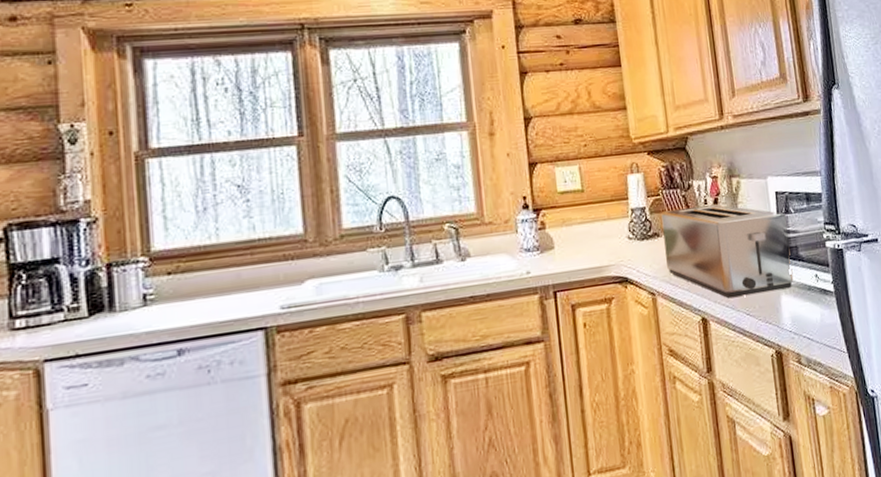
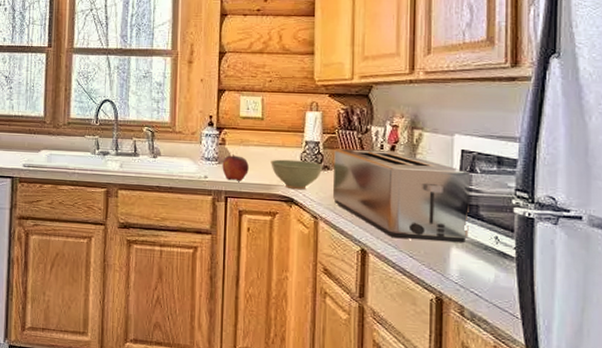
fruit: none [545,238,576,272] -> present [222,154,249,182]
bowl: none [598,231,653,267] -> present [271,159,323,190]

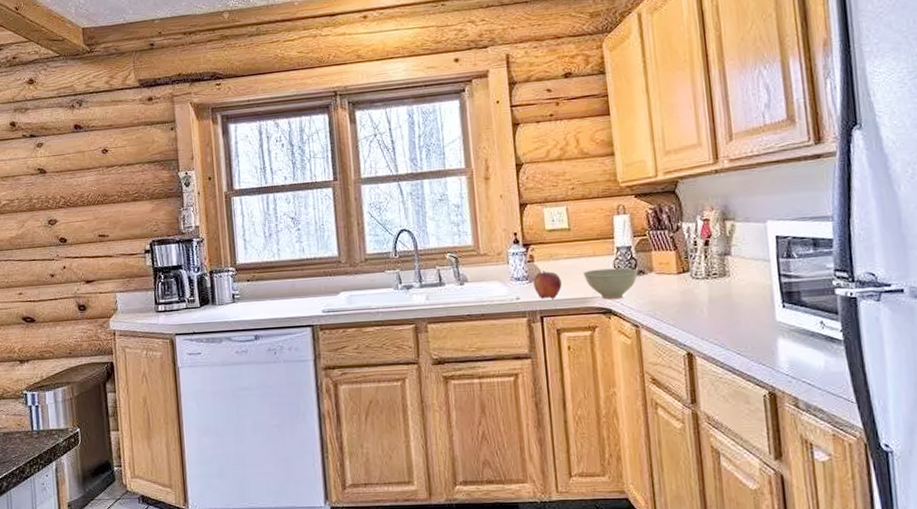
toaster: present [333,148,470,244] -> none [647,246,794,337]

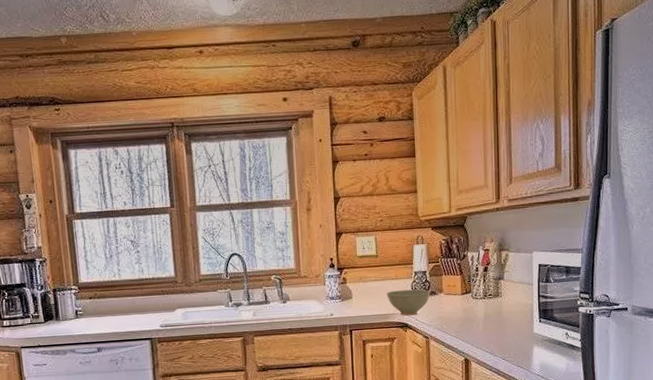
fruit: present [533,270,562,299] -> none [345,291,368,315]

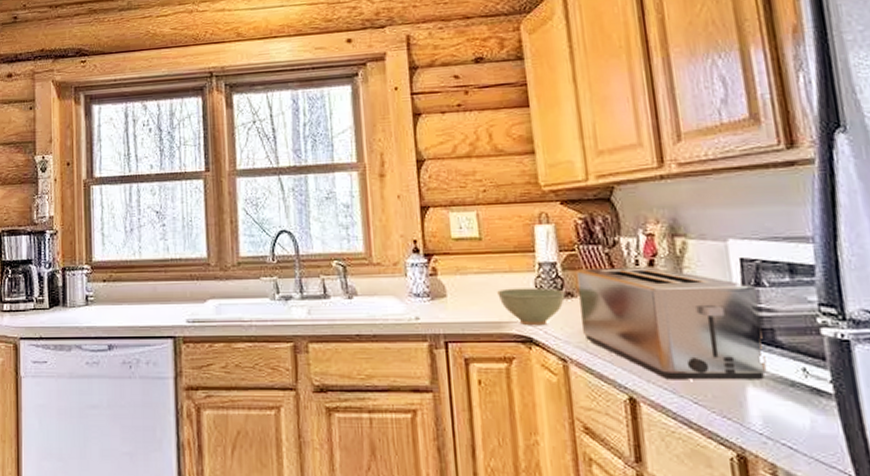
toaster: none [439,272,546,346] -> present [576,267,767,380]

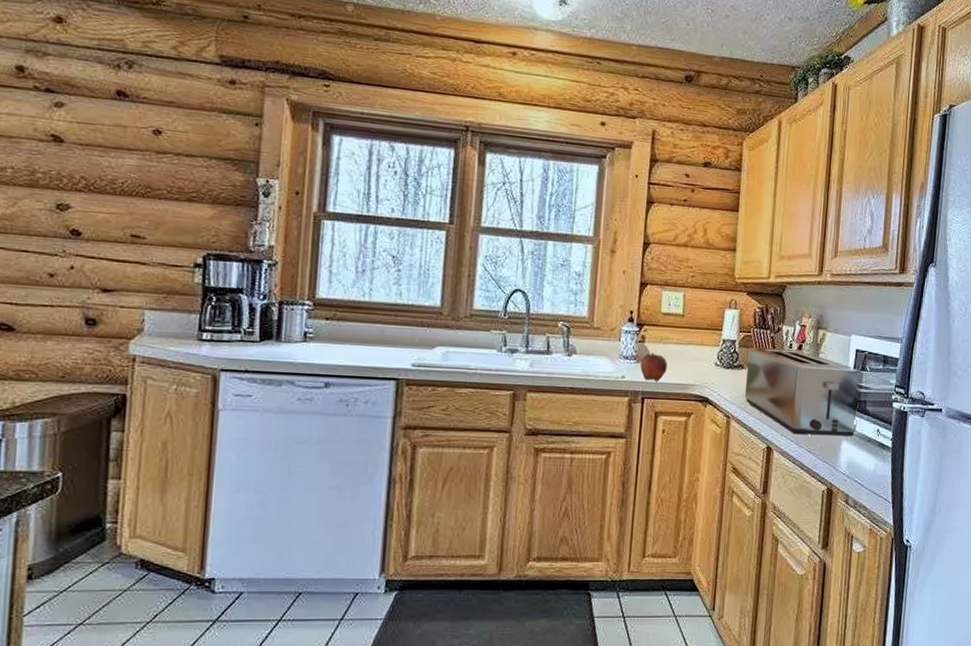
fruit: none [436,286,471,321] -> present [640,352,667,381]
bowl: present [497,287,566,326] -> none [689,358,738,390]

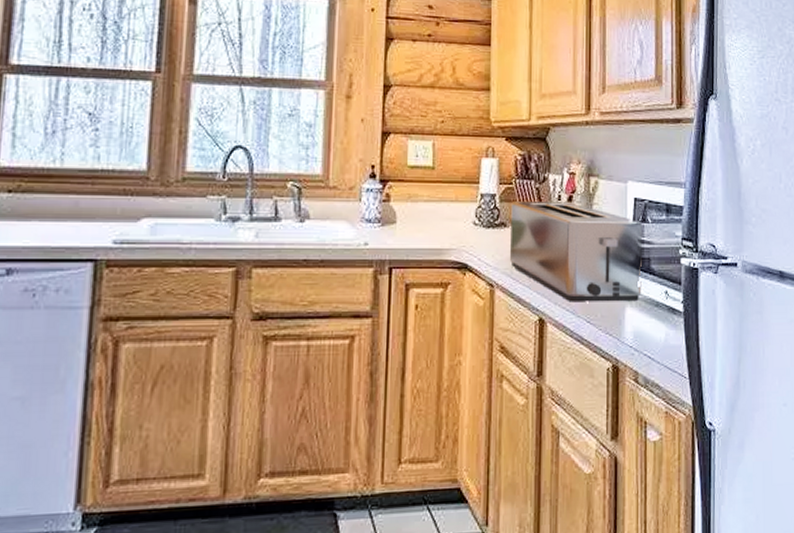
fruit: present [640,352,667,381] -> none [386,213,417,247]

